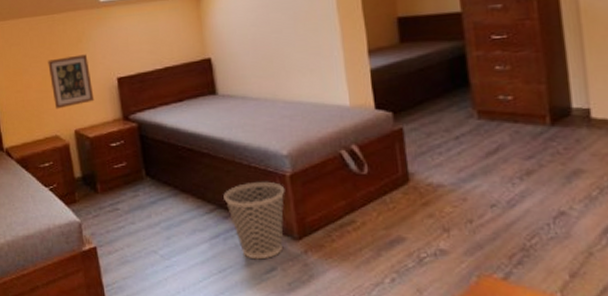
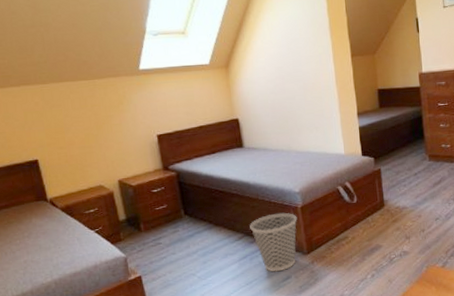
picture frame: present [48,54,95,109] -> none [90,115,136,163]

